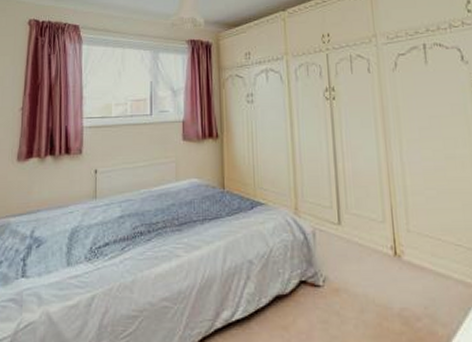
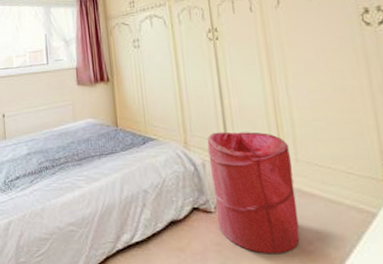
laundry hamper: none [318,198,408,333] -> present [207,132,300,255]

